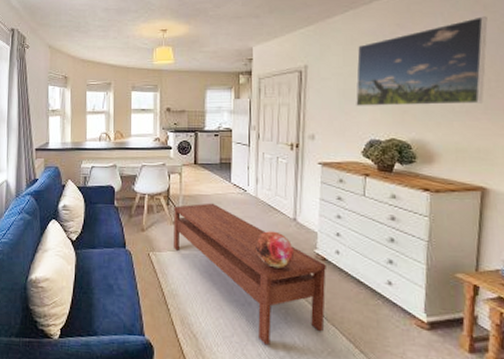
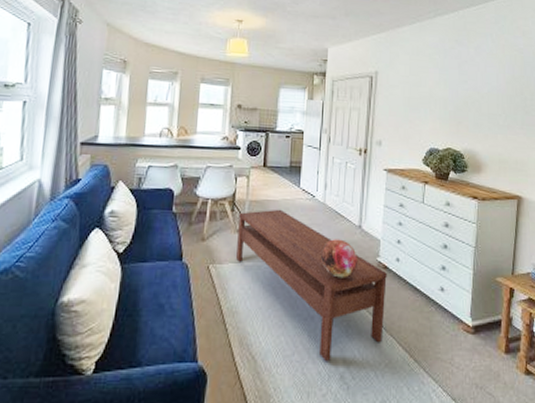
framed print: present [356,16,488,106] -> none [419,41,525,119]

